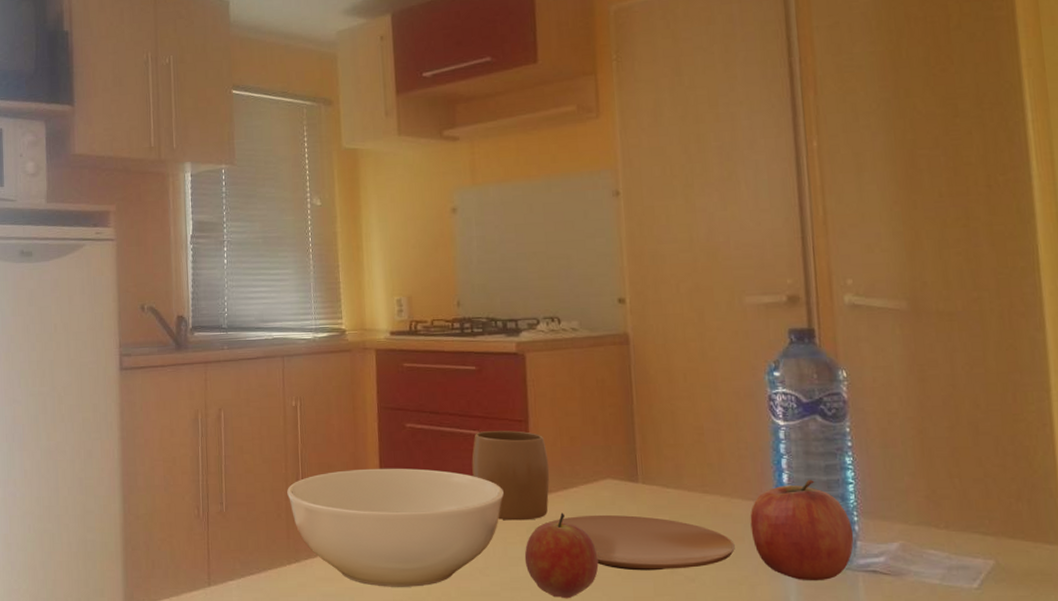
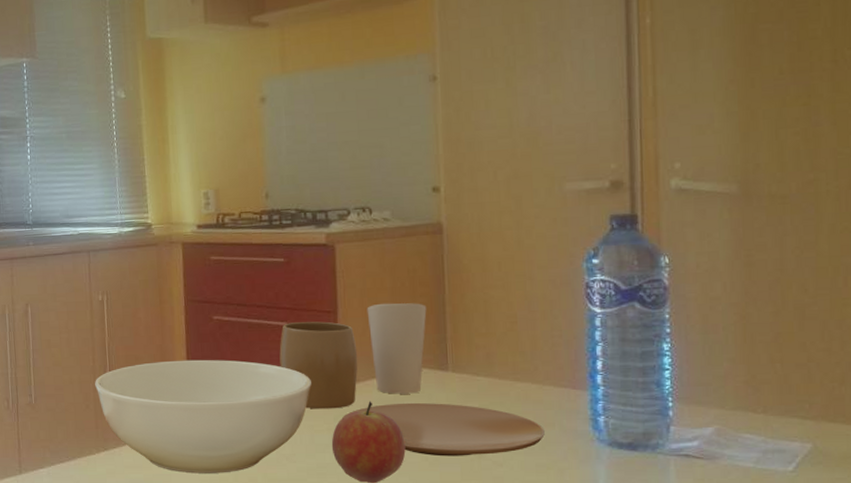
cup: none [557,413,616,506] -> present [367,303,427,394]
fruit: present [750,479,854,581] -> none [561,365,668,466]

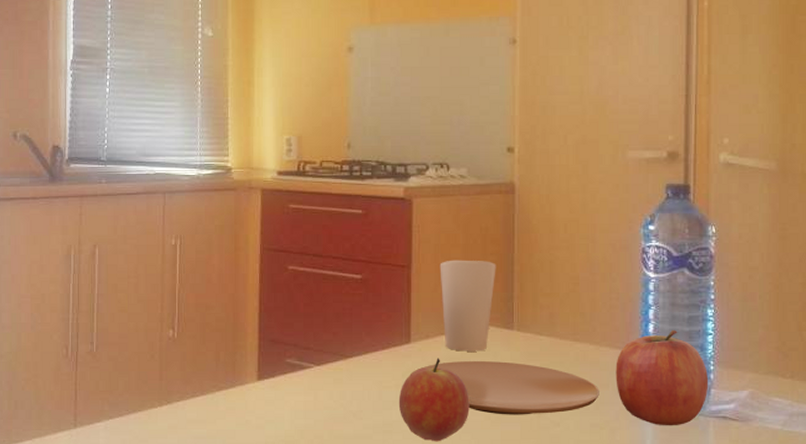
bowl: present [95,359,312,474] -> none [162,310,383,430]
mug: present [279,321,358,409] -> none [352,274,429,365]
fruit: none [561,365,668,466] -> present [616,329,709,426]

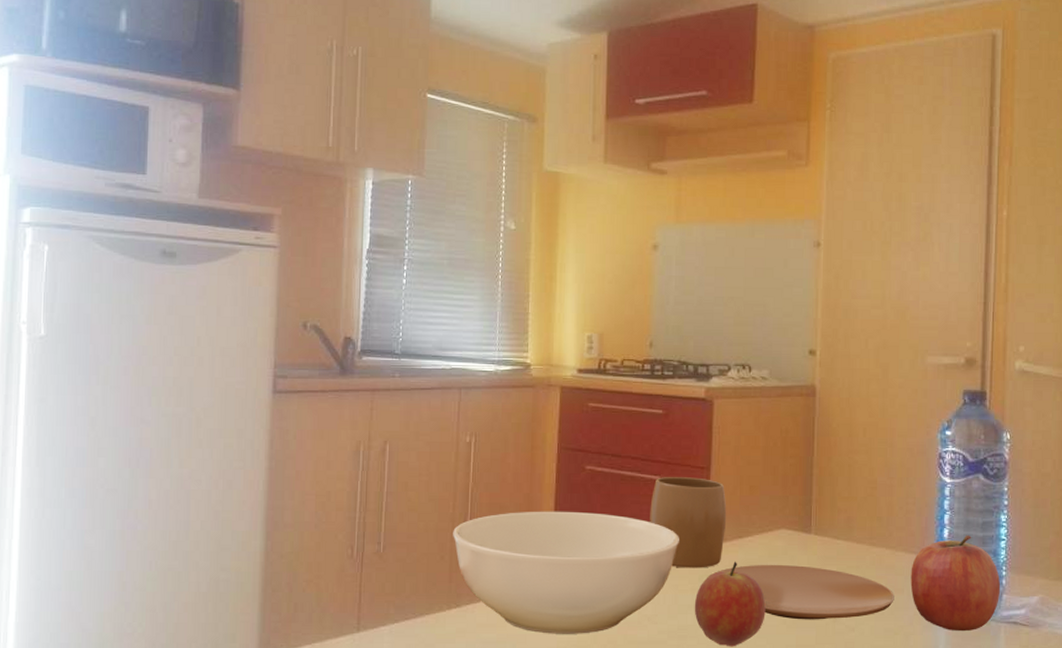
bowl: none [162,310,383,430] -> present [453,511,680,634]
mug: none [352,274,429,365] -> present [650,476,727,568]
cup: present [439,260,496,352] -> none [739,462,796,555]

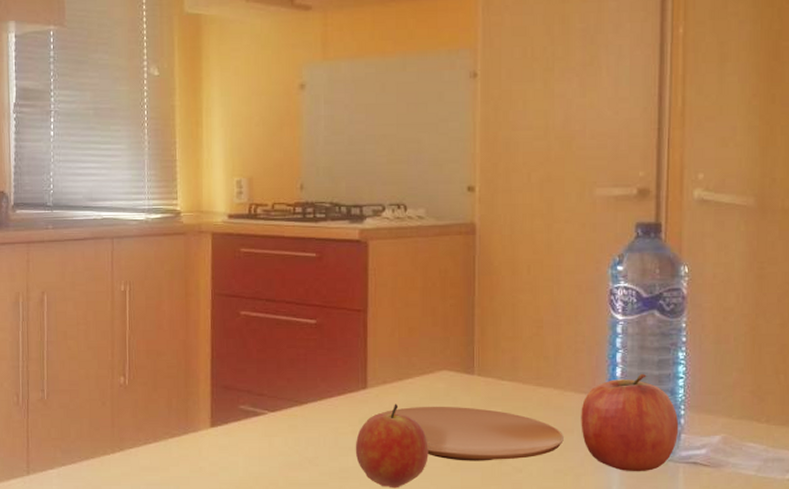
bowl: present [453,511,680,634] -> none [113,356,339,476]
mug: present [650,476,727,568] -> none [307,319,386,411]

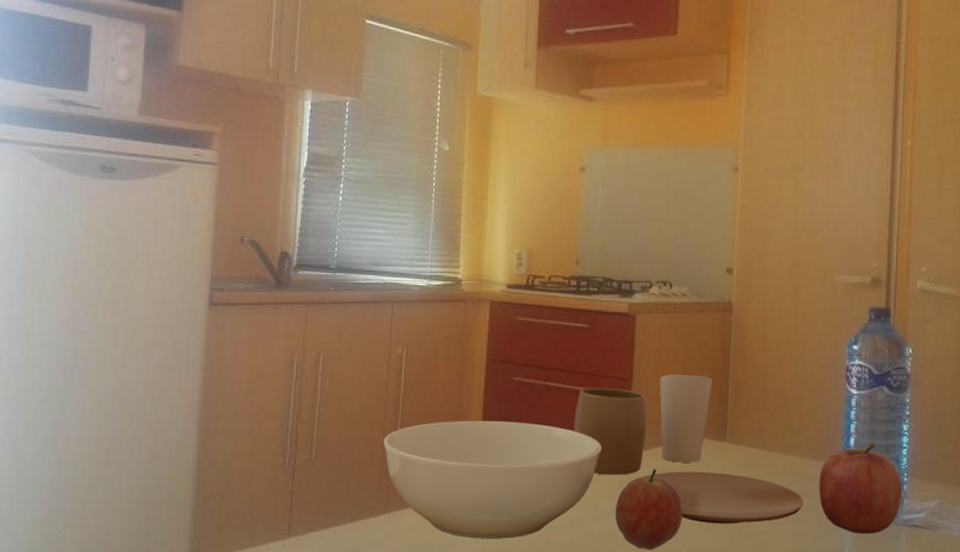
bowl: none [113,356,339,476] -> present [383,420,603,539]
mug: none [307,319,386,411] -> present [574,387,647,475]
cup: none [397,303,456,397] -> present [659,374,712,463]

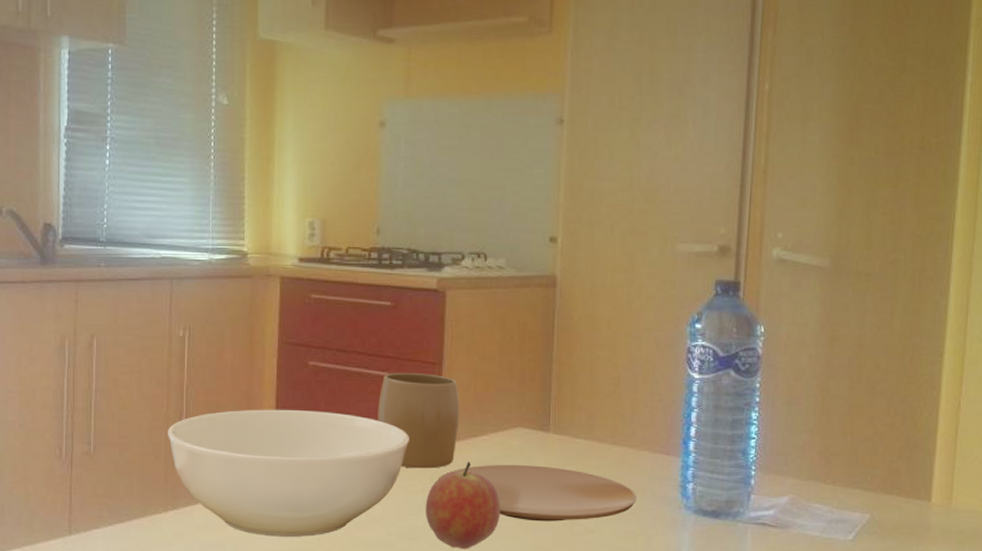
cup: present [659,374,712,463] -> none [473,357,534,455]
fruit: present [819,443,903,534] -> none [654,433,749,533]

